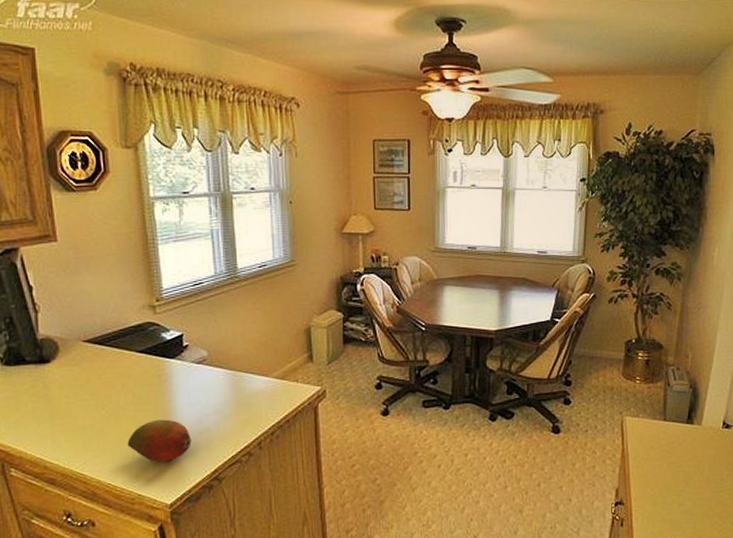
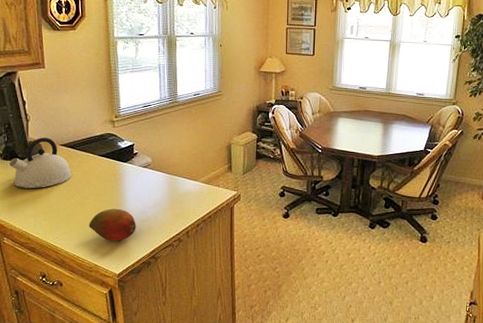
kettle: none [14,332,101,402] -> present [9,137,72,189]

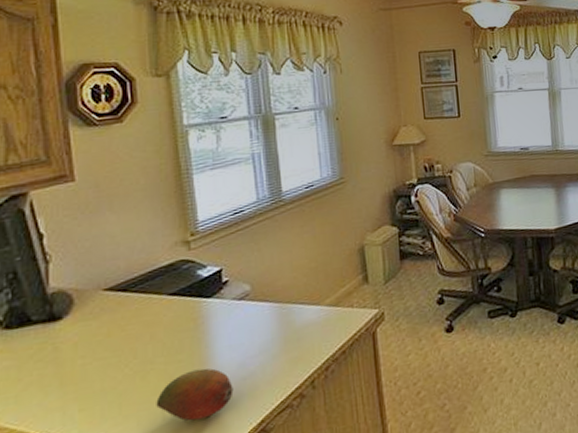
kettle: present [9,137,72,189] -> none [16,282,125,368]

